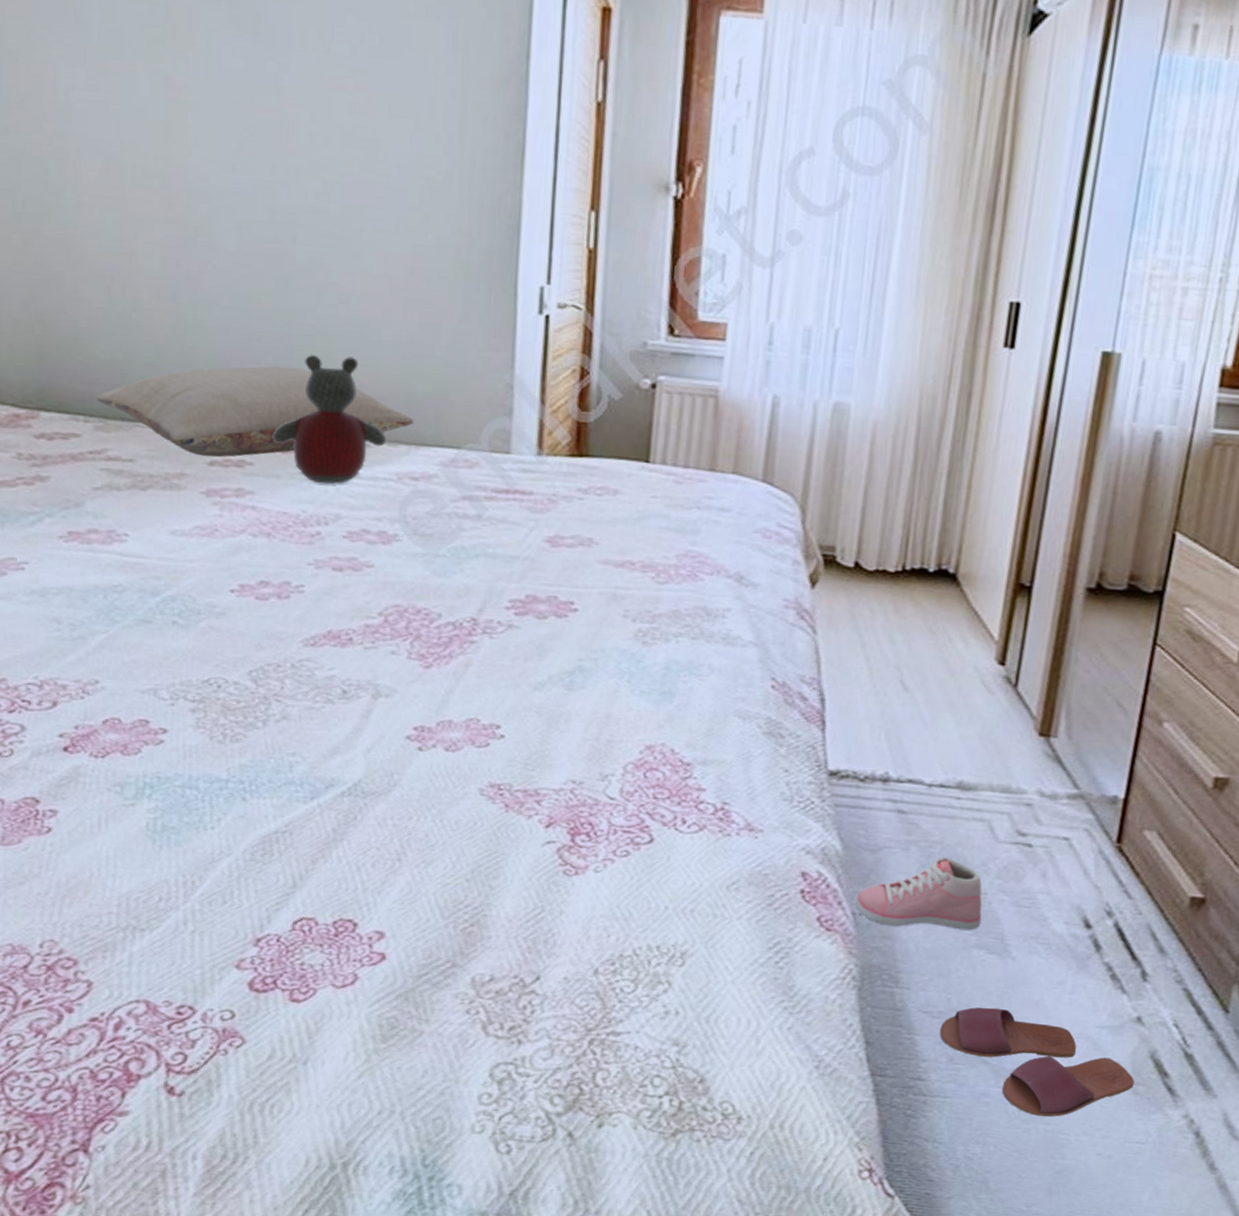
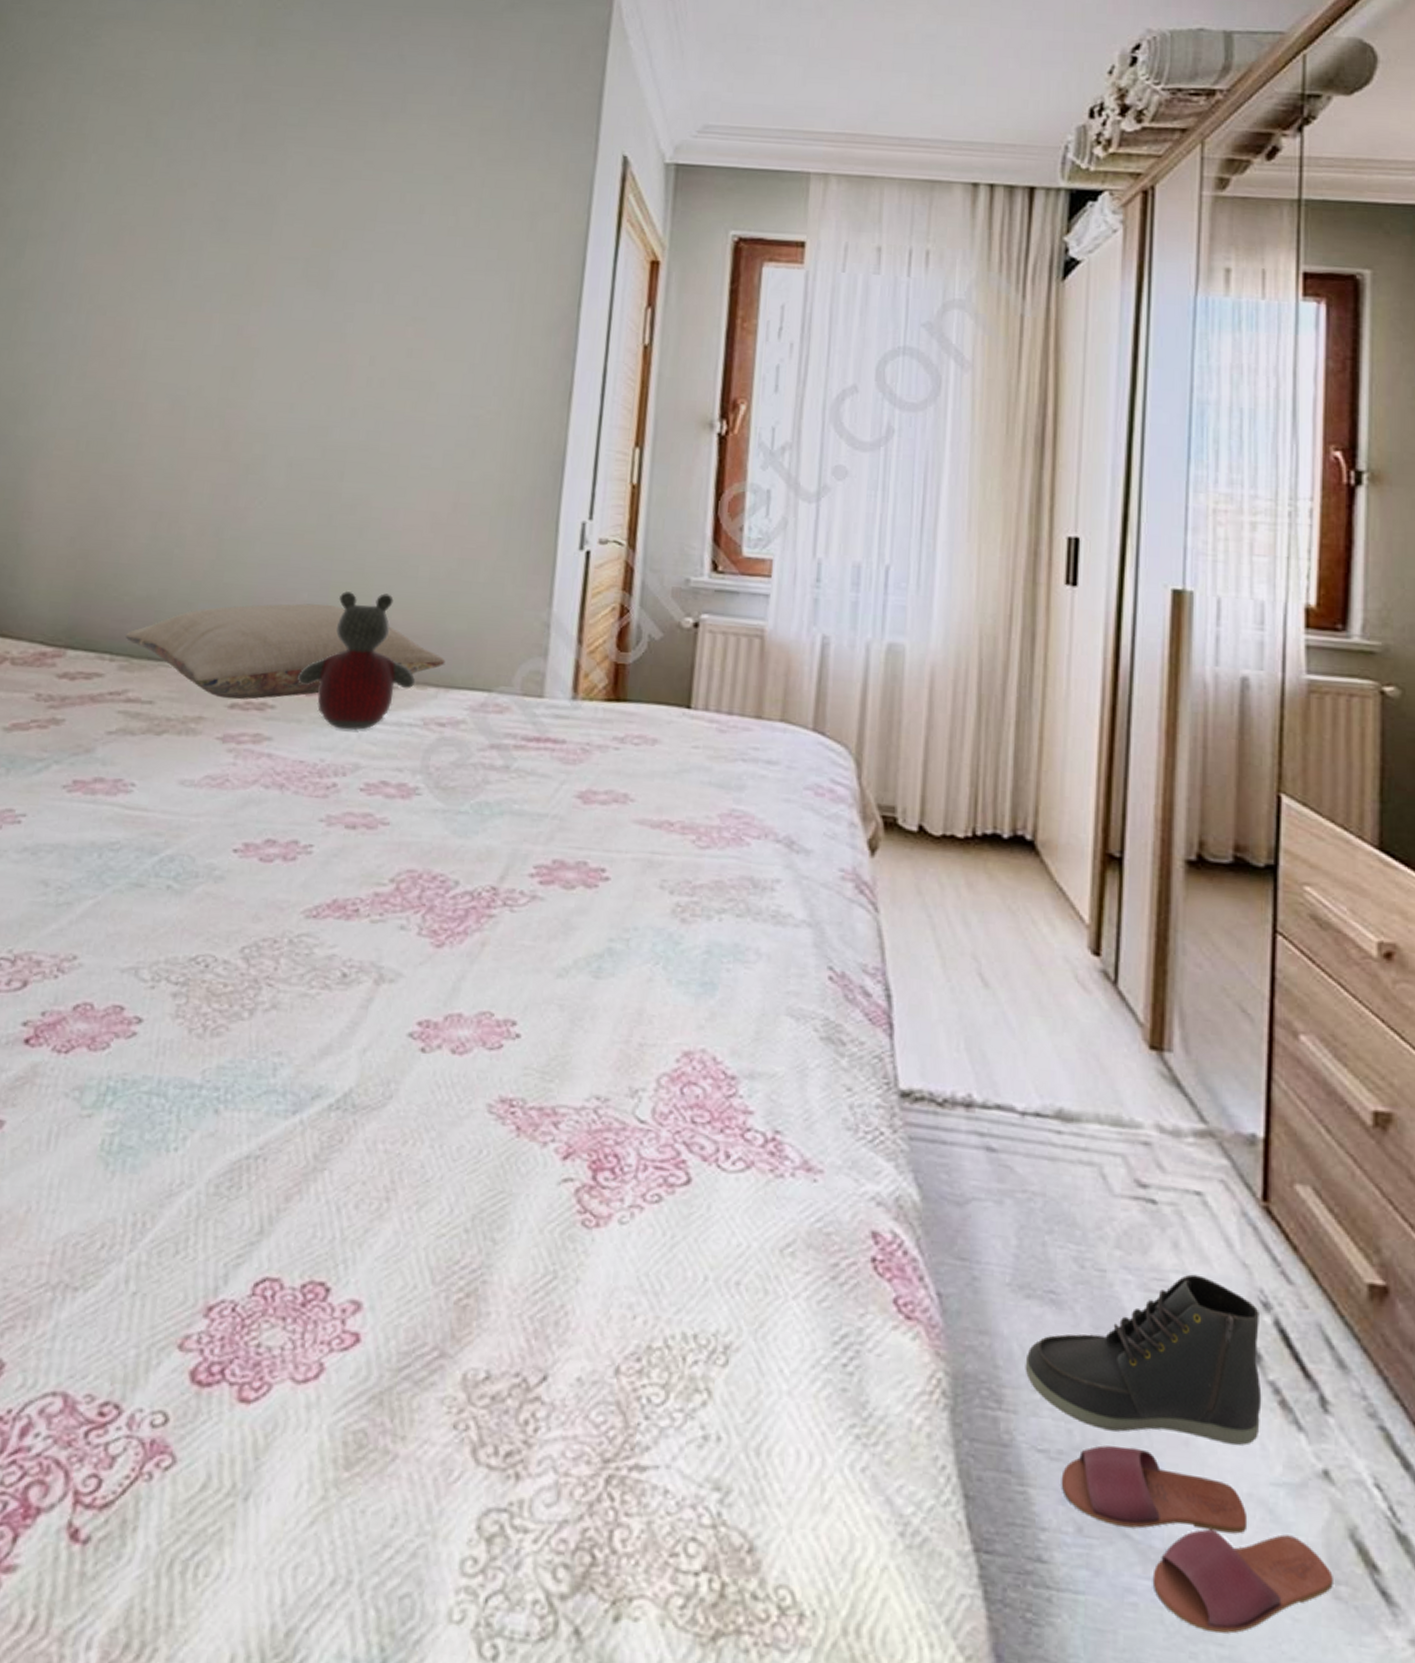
sneaker: present [855,857,982,931] -> none [940,1215,1102,1326]
sneaker: none [917,894,1104,1004] -> present [1025,1274,1262,1446]

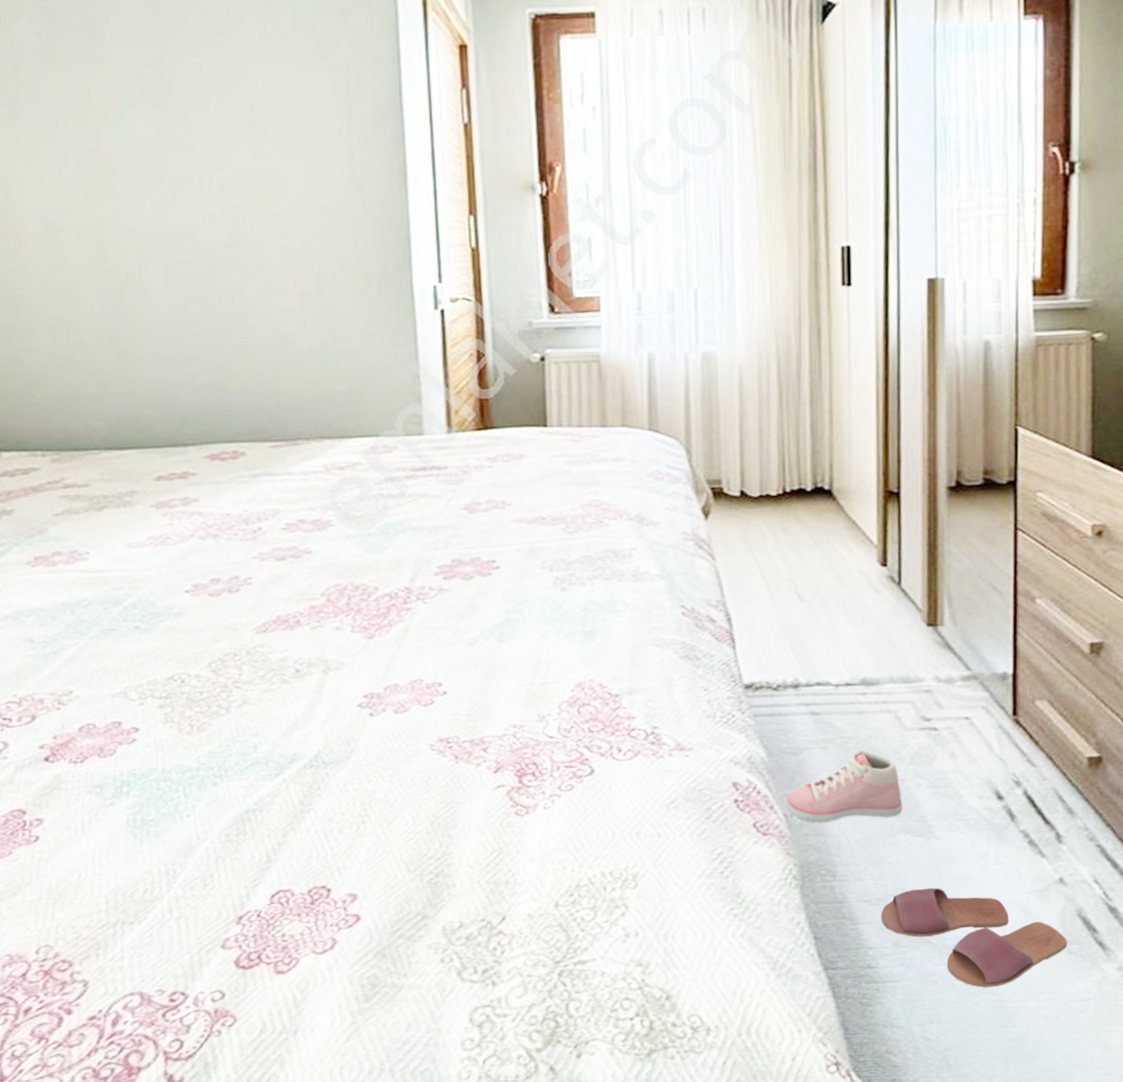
pillow: present [125,603,446,700] -> none [51,383,336,474]
stuffed bear: present [298,590,416,731] -> none [211,368,313,484]
sneaker: none [940,1215,1102,1326] -> present [786,751,903,823]
sneaker: present [1025,1274,1262,1446] -> none [850,771,1017,881]

